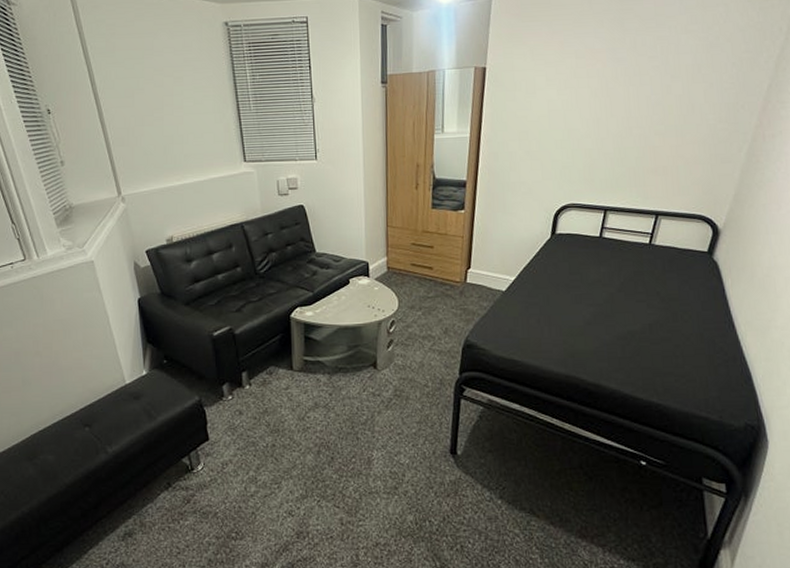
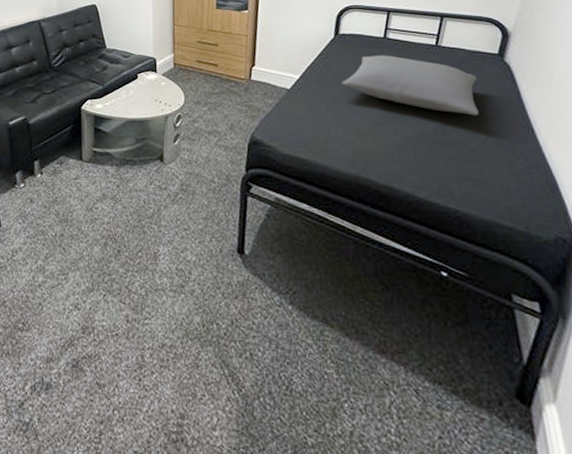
pillow: none [556,255,686,313] -> present [342,55,479,116]

